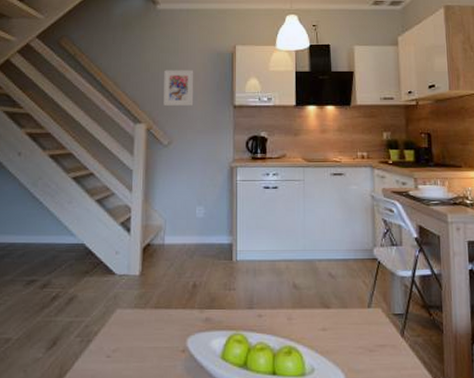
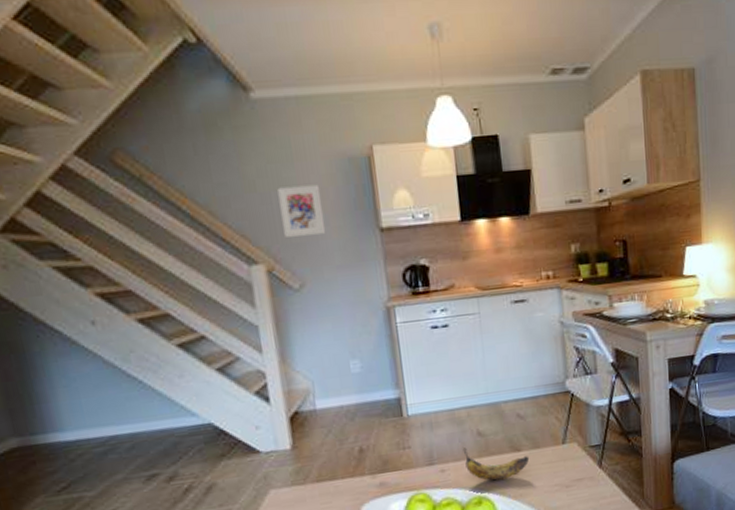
banana: none [279,296,338,333] -> present [462,446,530,481]

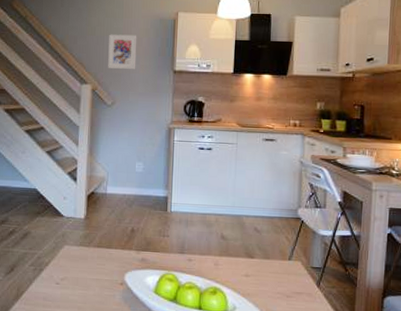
banana: present [462,446,530,481] -> none [208,244,260,278]

